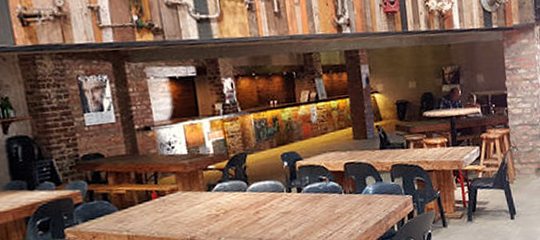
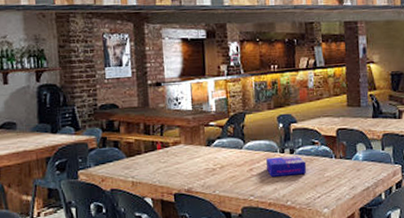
board game: none [272,194,317,218] -> present [265,156,307,177]

